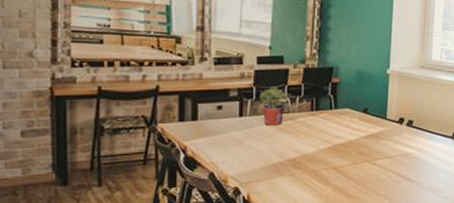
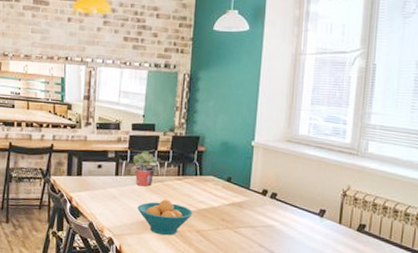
fruit bowl: none [267,137,329,177] -> present [137,199,193,236]

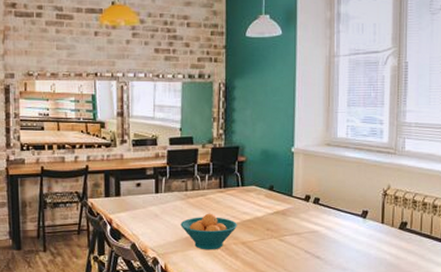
potted plant: present [132,151,158,187] -> none [172,165,199,202]

